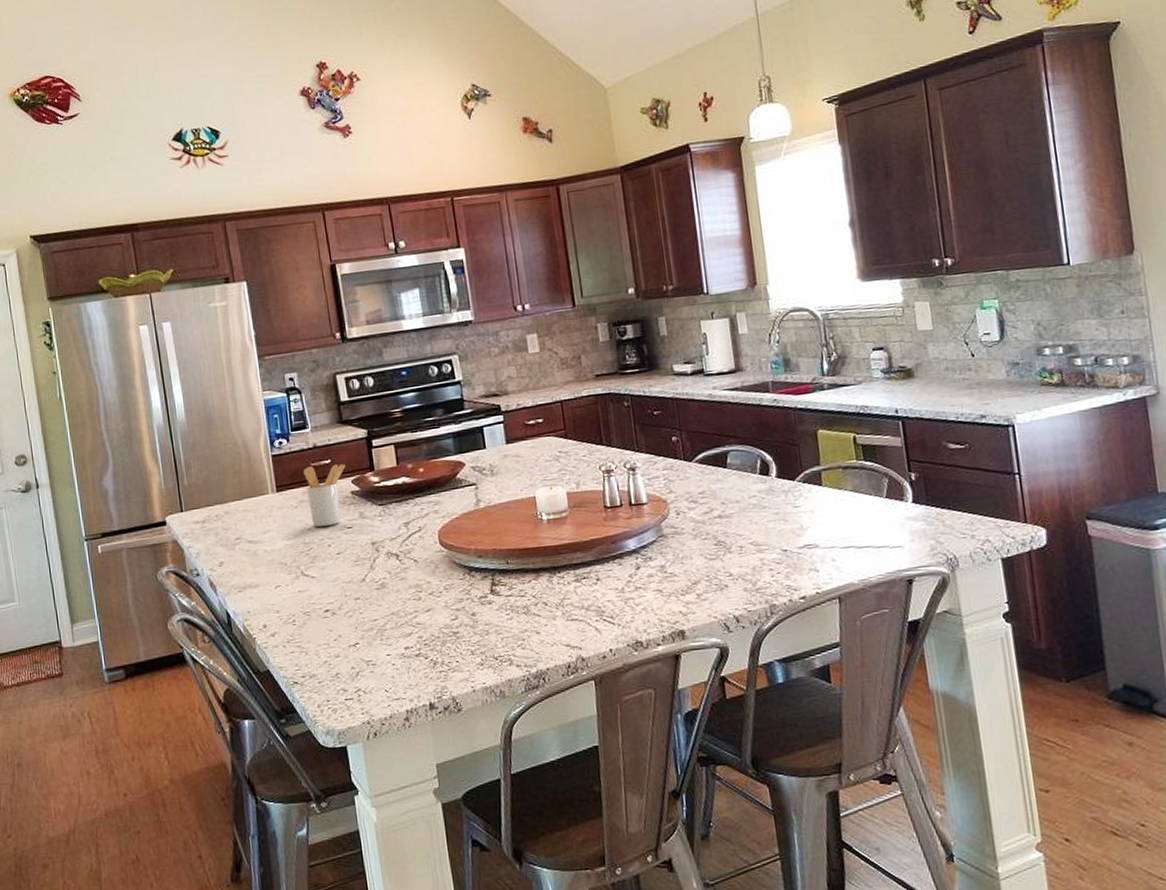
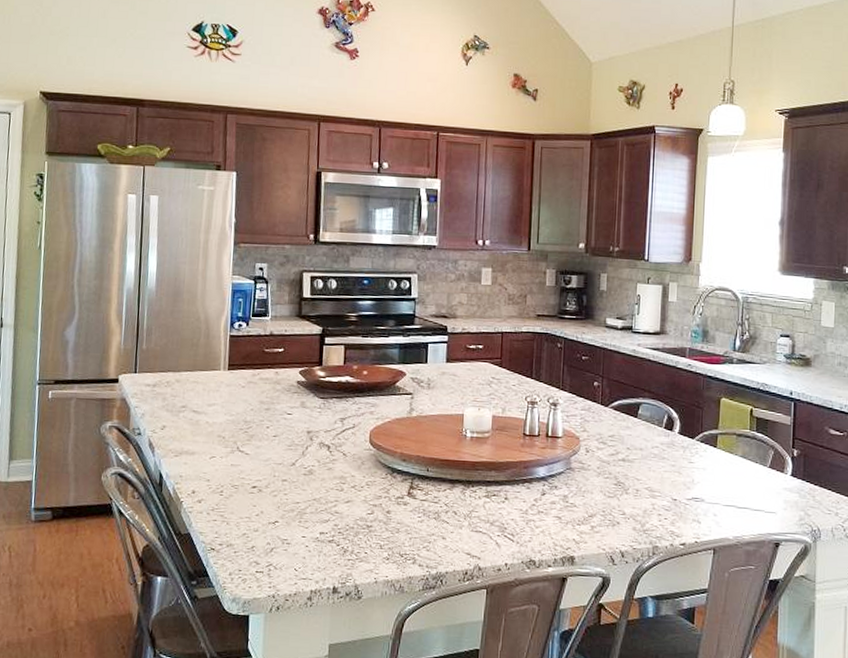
utensil holder: present [303,464,346,527] -> none [255,351,297,410]

